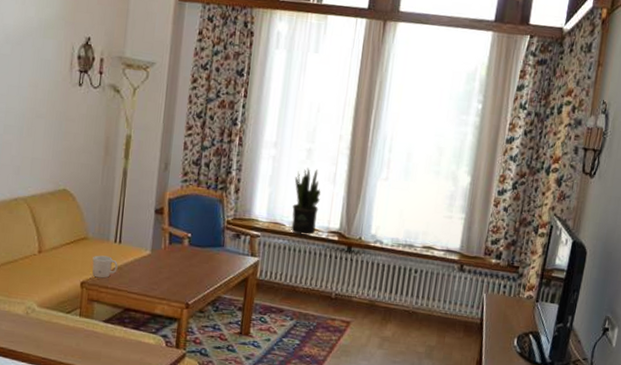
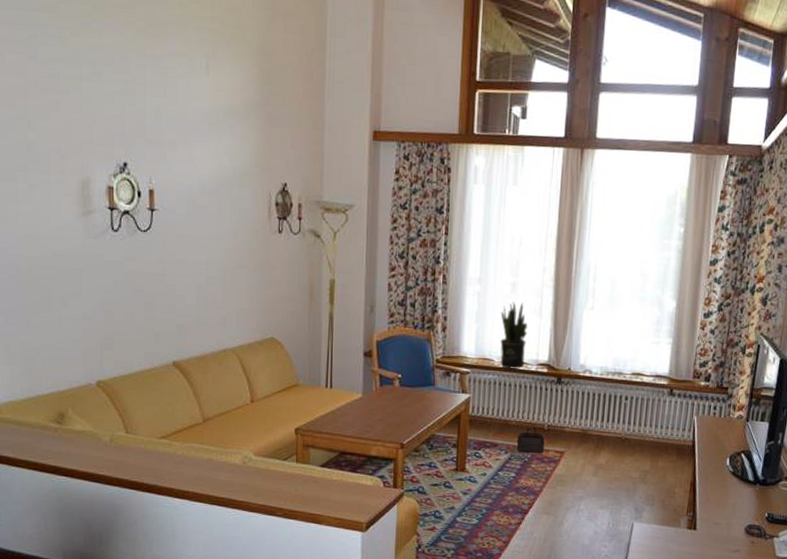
mug: present [91,255,118,279] -> none [305,401,331,424]
handbag: none [302,291,332,322] -> present [516,424,545,453]

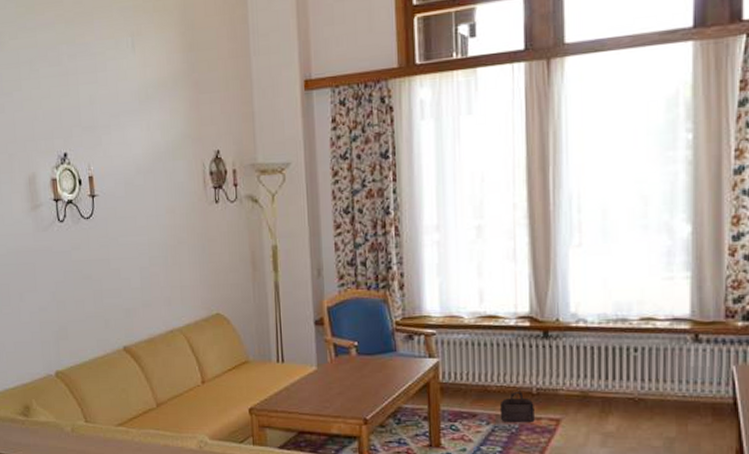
potted plant: present [500,301,528,369] -> none [466,247,501,326]

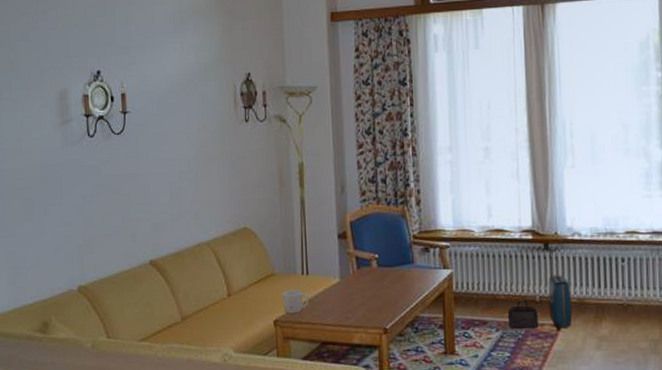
mug: none [257,378,285,402] -> present [282,290,309,314]
suitcase: none [547,335,574,426] -> present [548,247,573,331]

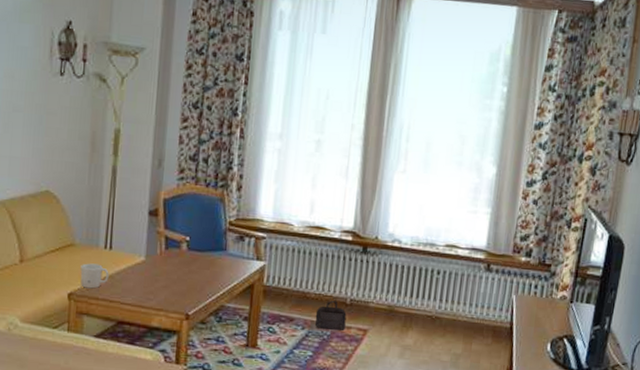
suitcase: present [548,247,573,331] -> none [357,251,383,336]

